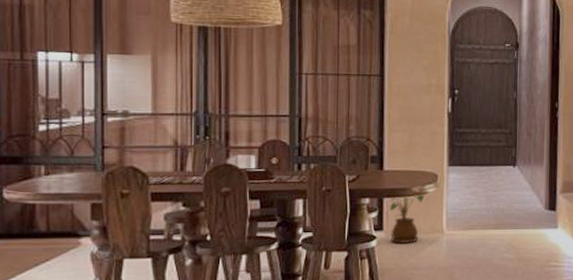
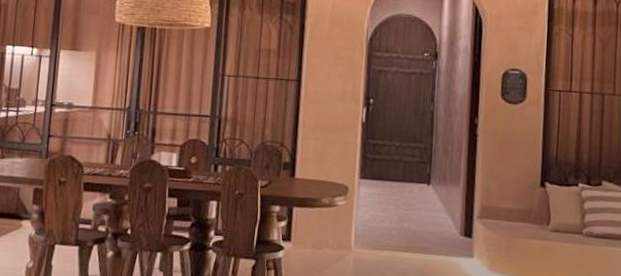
house plant: present [390,182,440,244] -> none [298,195,350,258]

